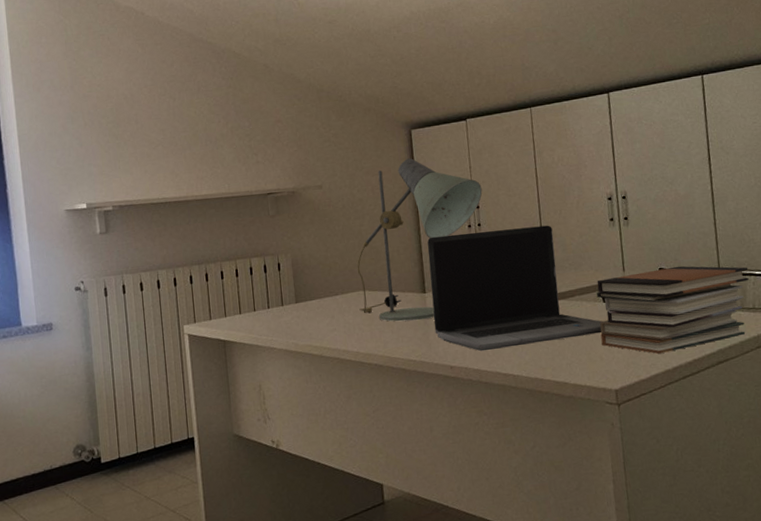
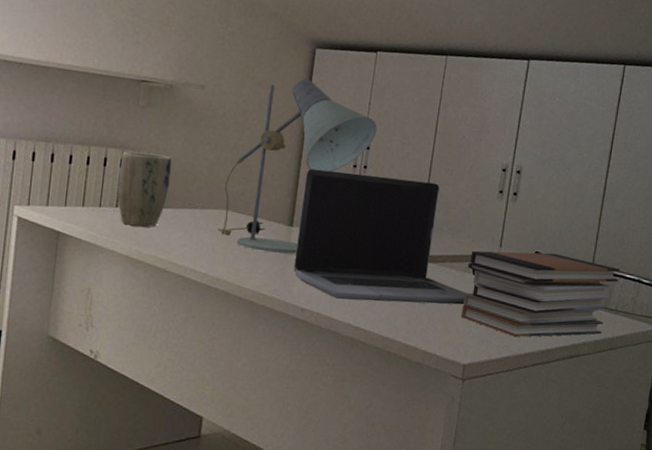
plant pot: none [264,254,310,323] -> present [117,151,172,227]

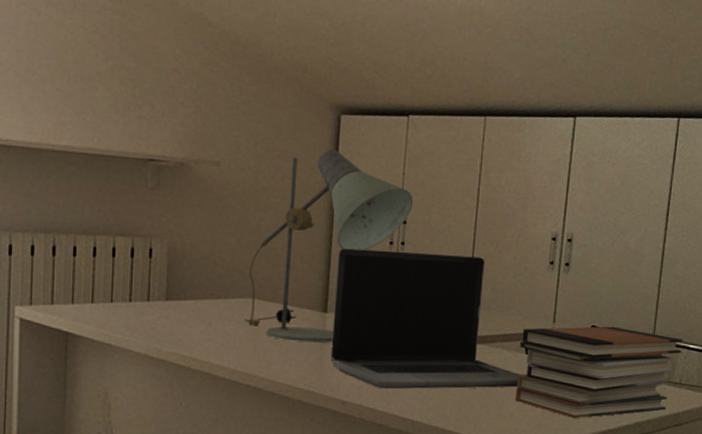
plant pot: present [117,151,172,227] -> none [130,239,189,322]

